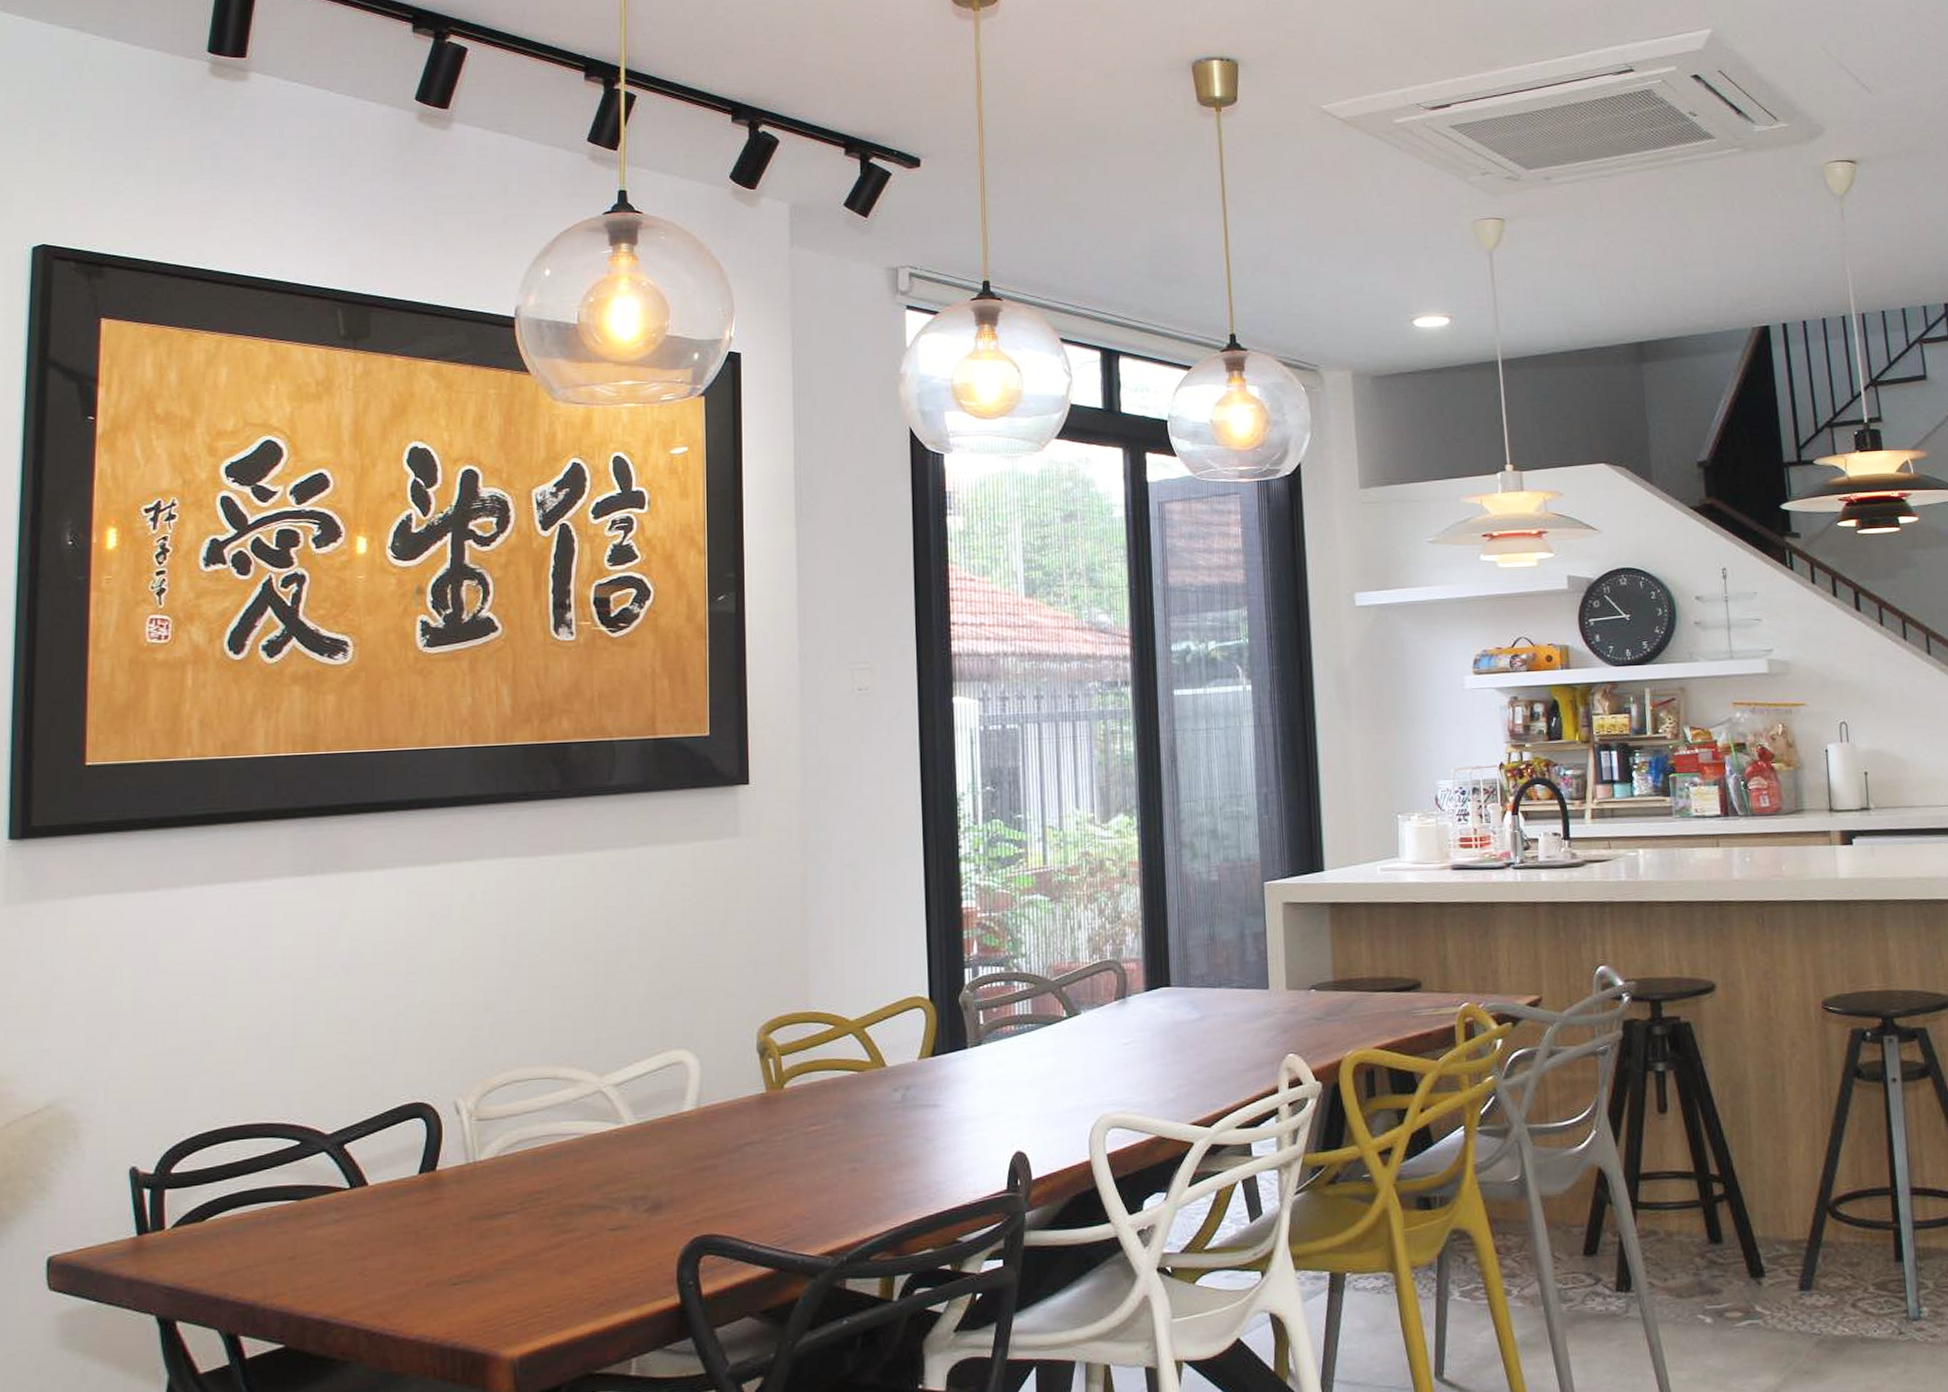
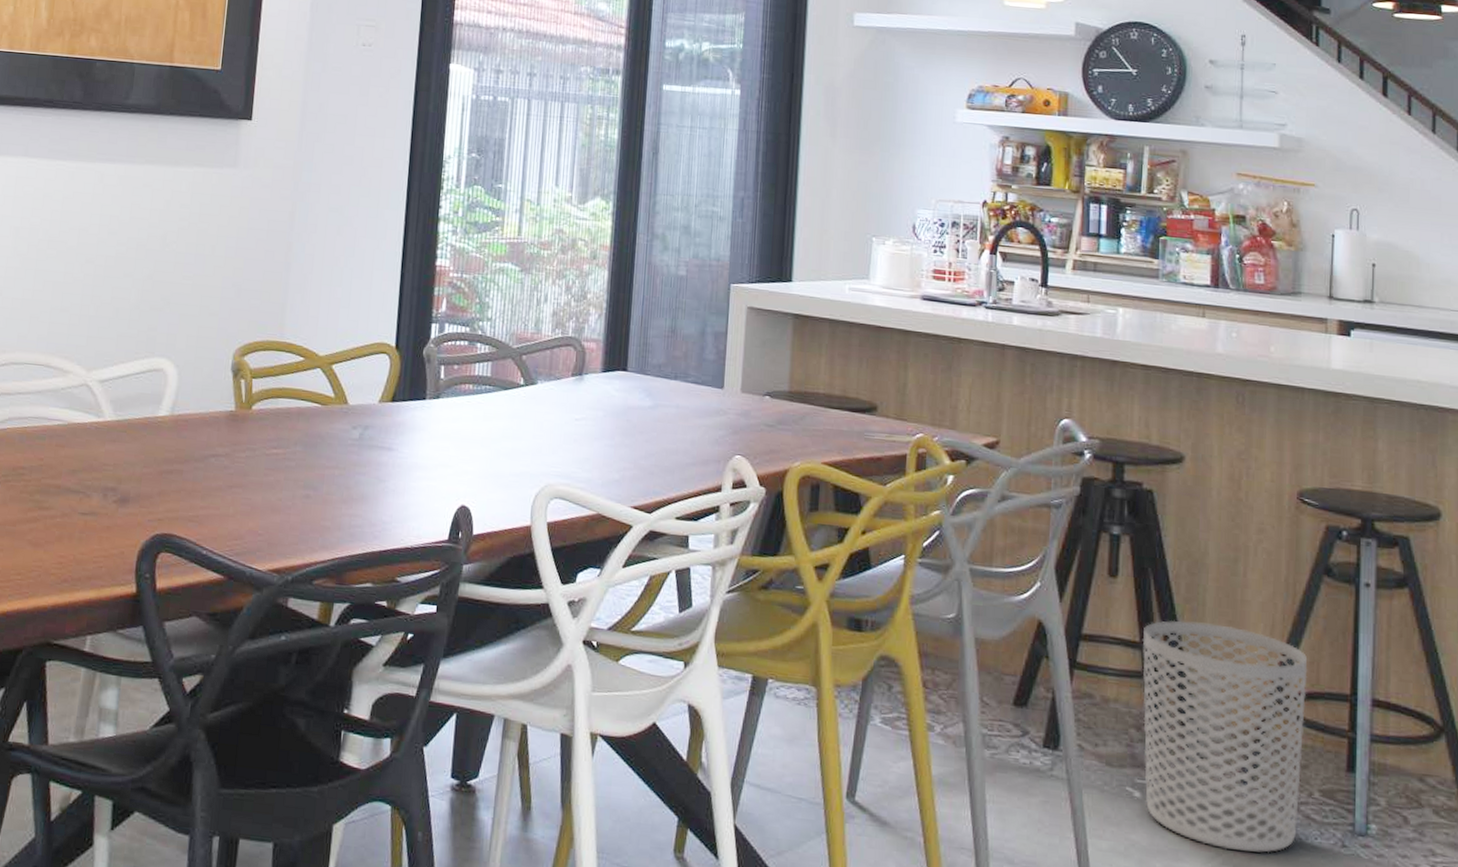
waste bin: none [1696,1141,1858,1358] -> present [1142,620,1308,853]

